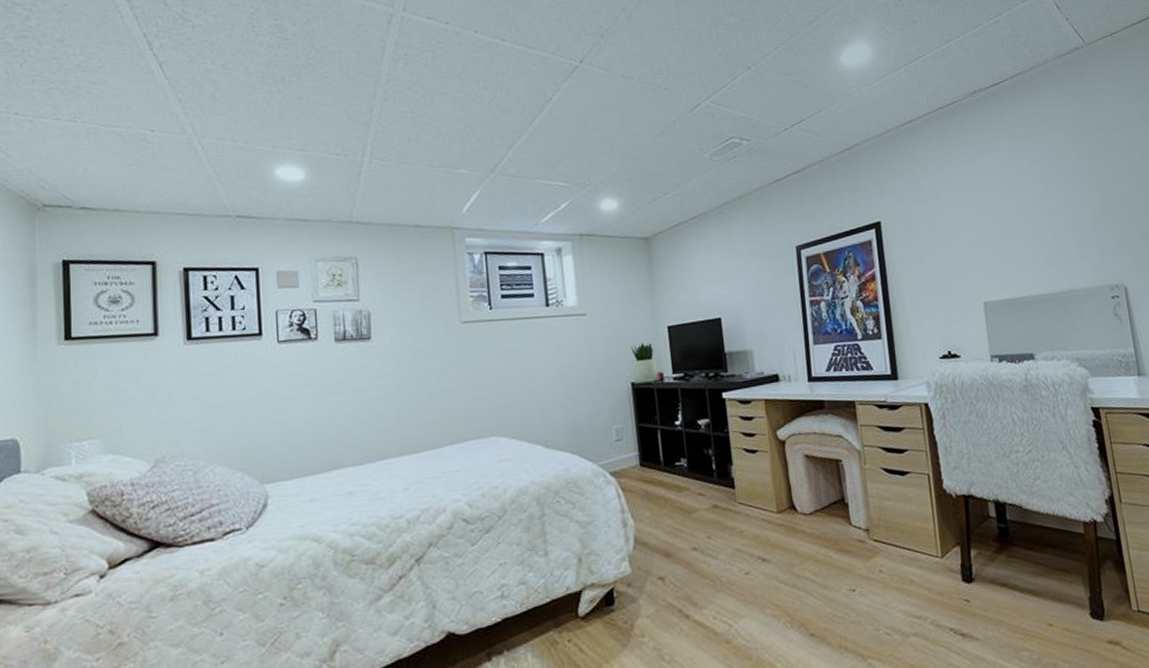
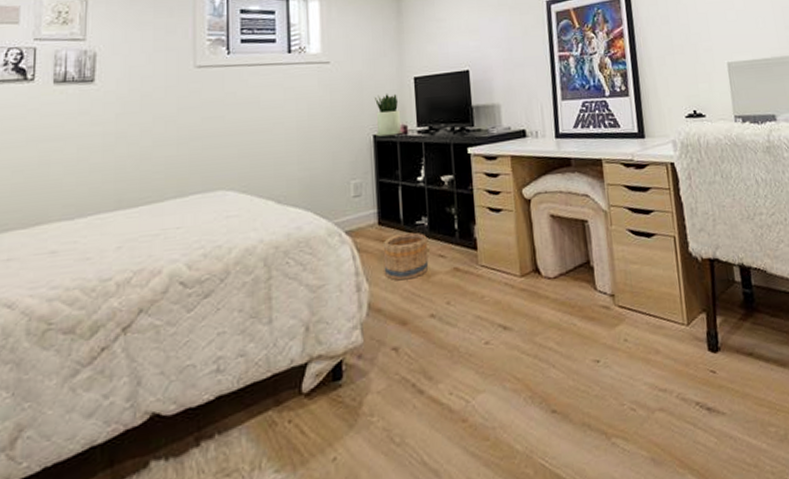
basket: none [645,472,690,517] -> present [383,232,429,281]

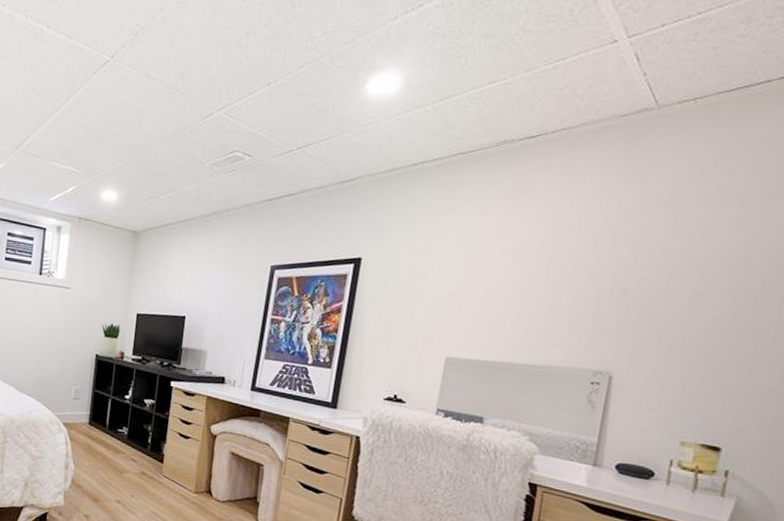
basket: present [383,232,429,281] -> none [87,435,125,471]

